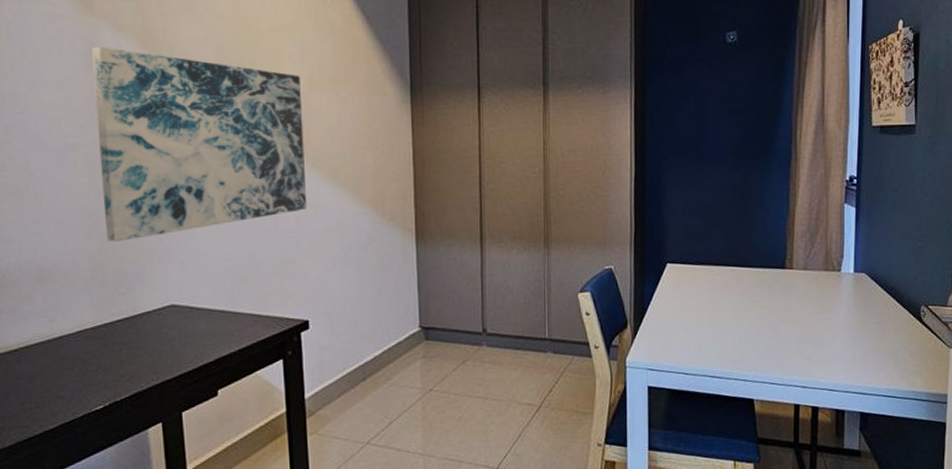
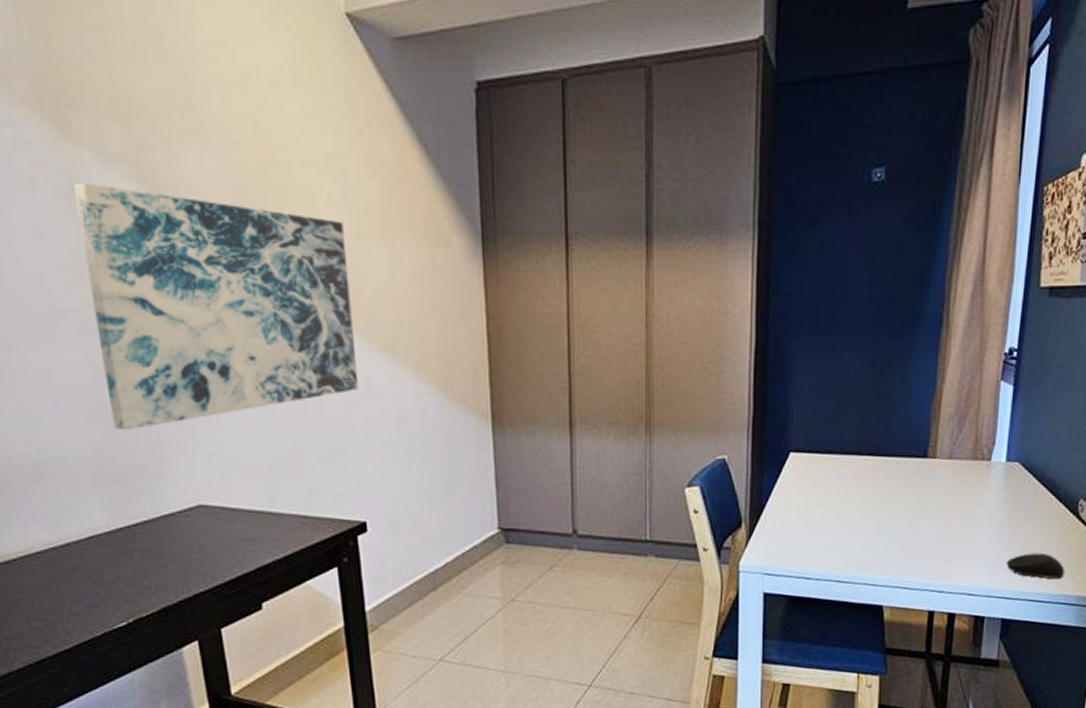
computer mouse: none [860,353,914,377] -> present [1006,552,1065,580]

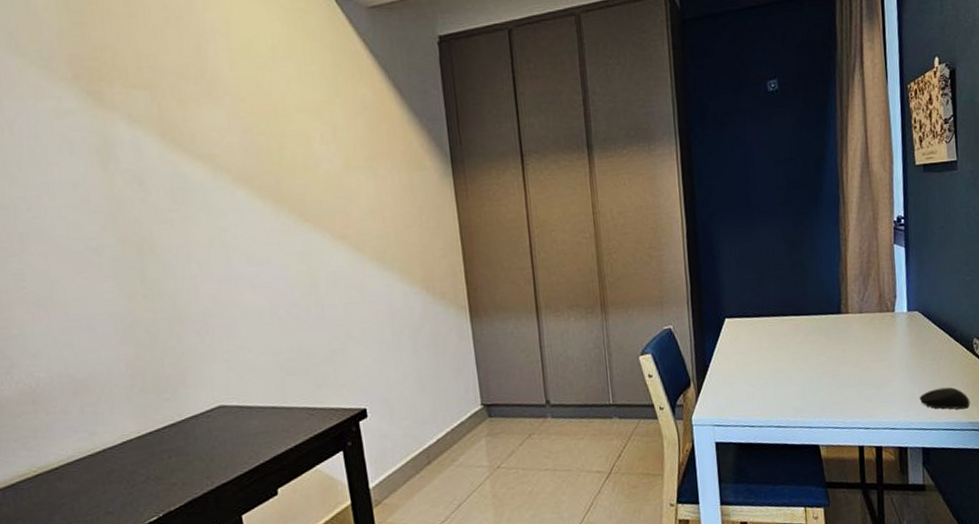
wall art: present [74,182,359,431] -> none [106,140,354,346]

